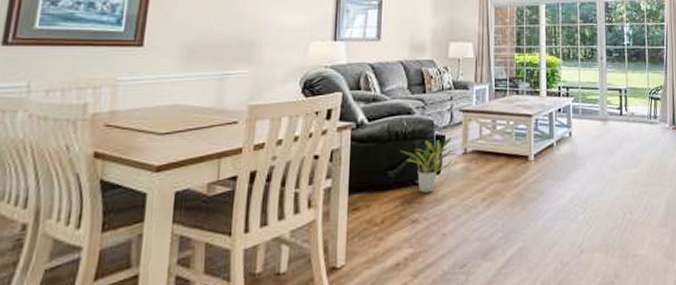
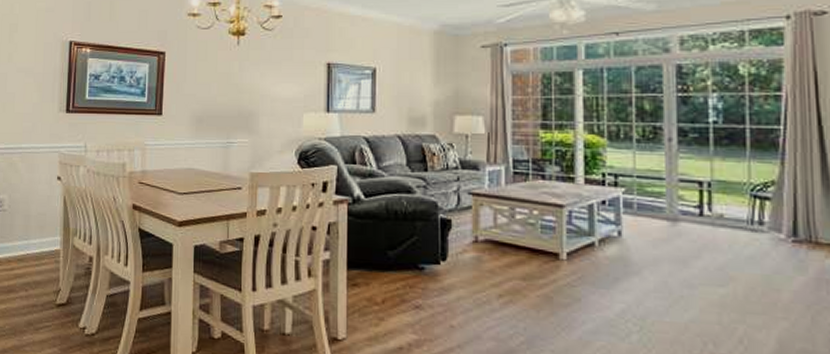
potted plant: present [400,136,460,193] -> none [400,221,469,280]

